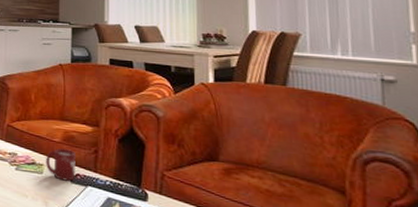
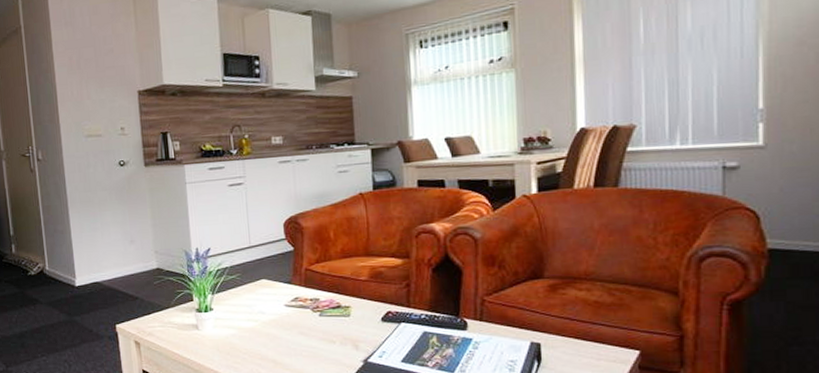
cup: present [46,148,76,181] -> none [352,287,387,321]

